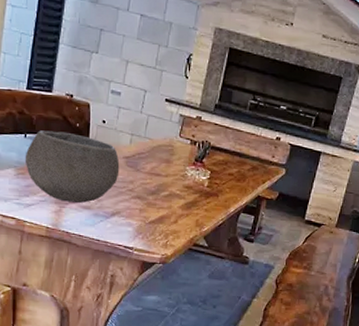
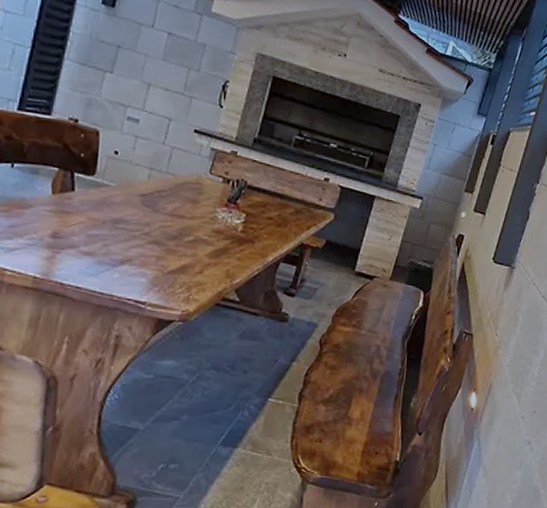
bowl: present [24,130,120,203] -> none [9,159,134,248]

